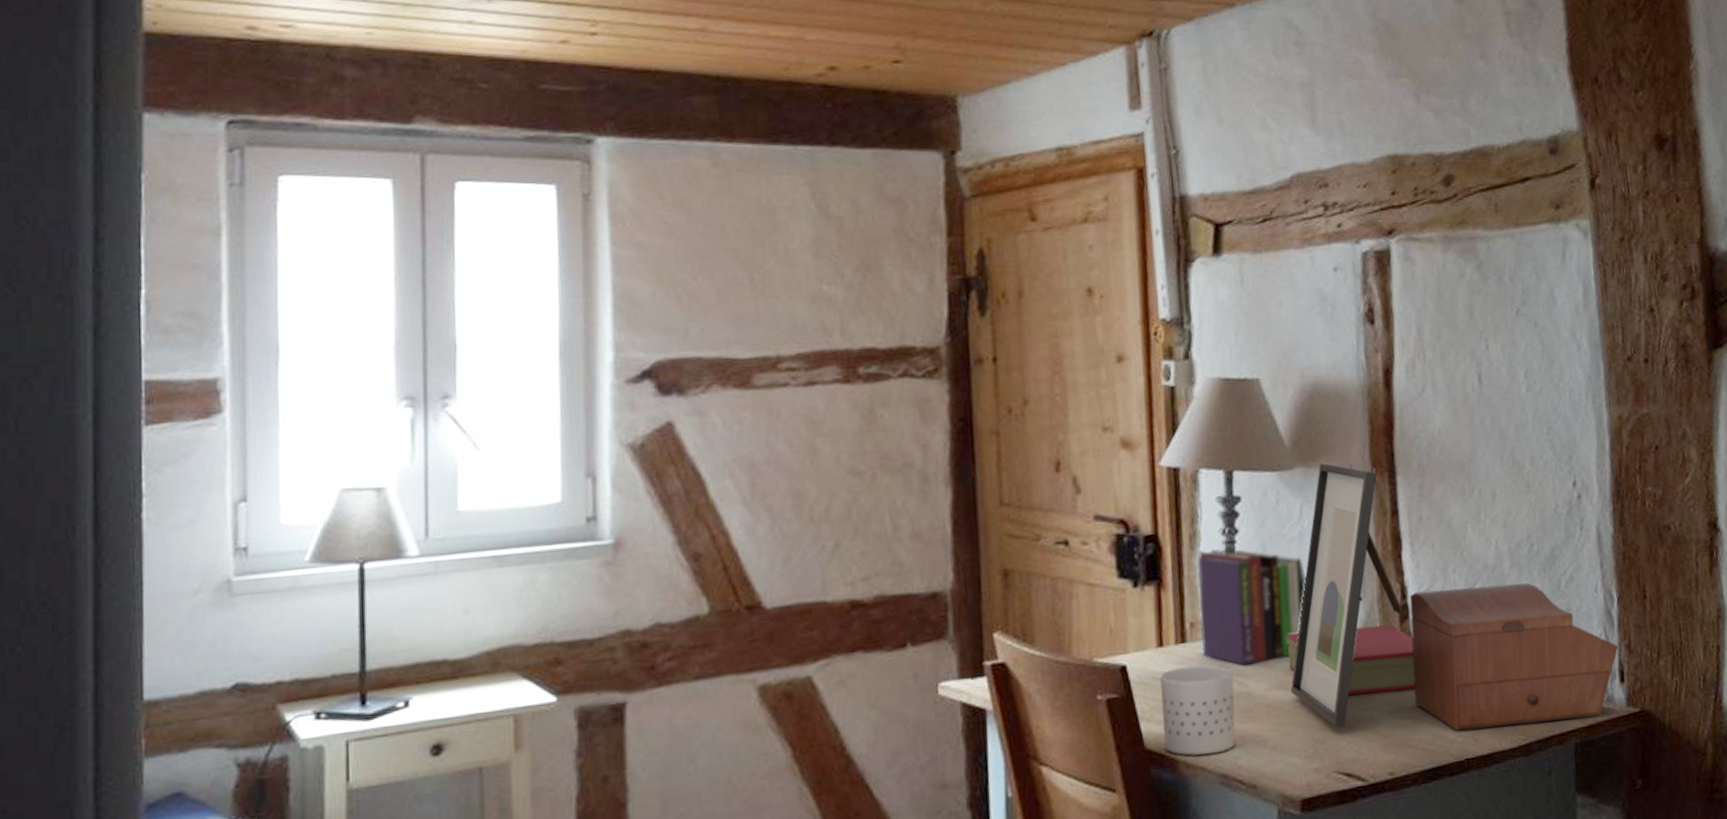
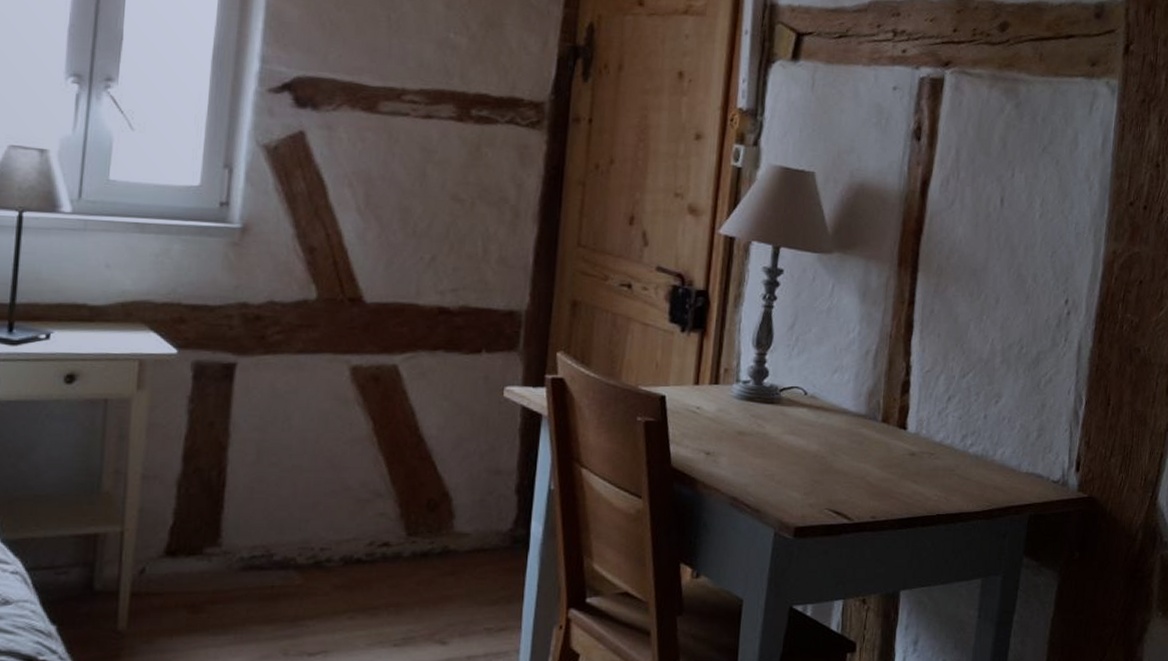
mug: present [1160,665,1236,756] -> none [687,404,754,480]
books: present [1197,548,1306,666] -> none [731,309,828,411]
book: present [1287,625,1416,695] -> none [801,390,910,451]
picture frame: present [1290,463,1404,728] -> none [800,252,905,474]
sewing box: present [1409,583,1619,731] -> none [902,372,1080,496]

